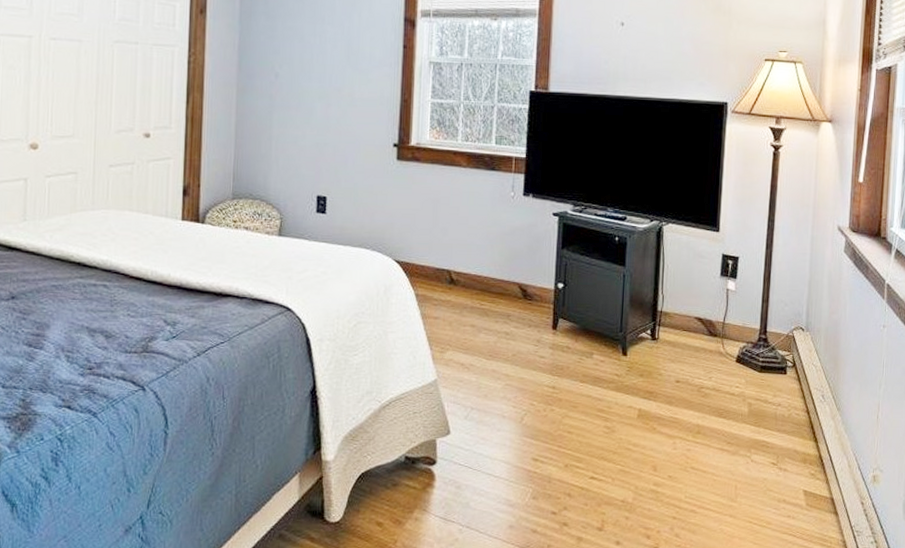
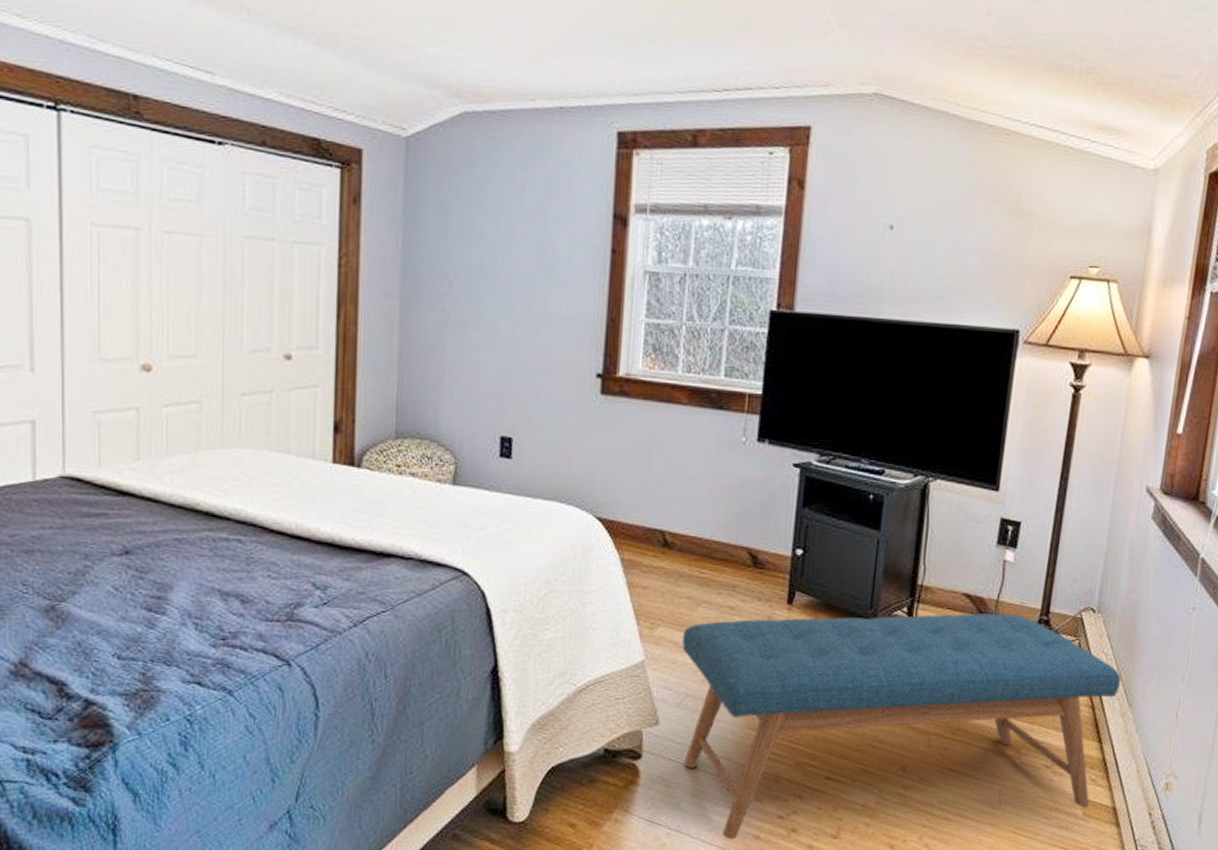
bench: none [467,333,829,534] -> present [682,613,1121,840]

